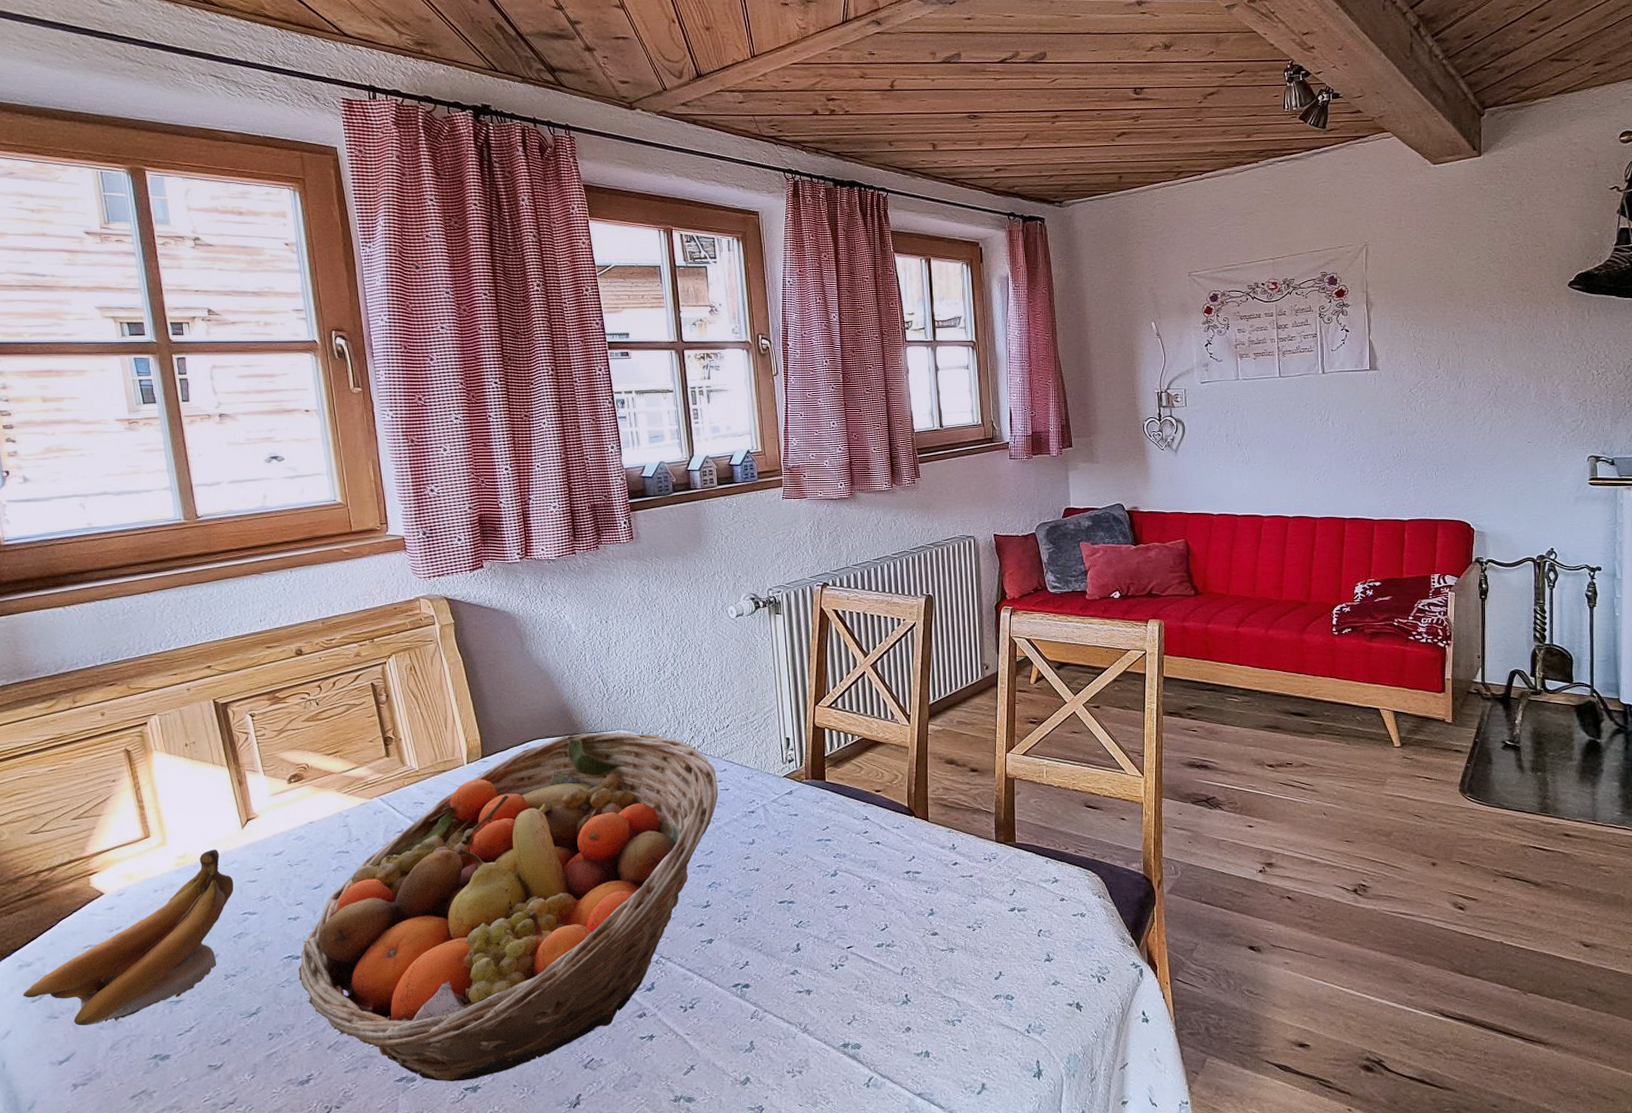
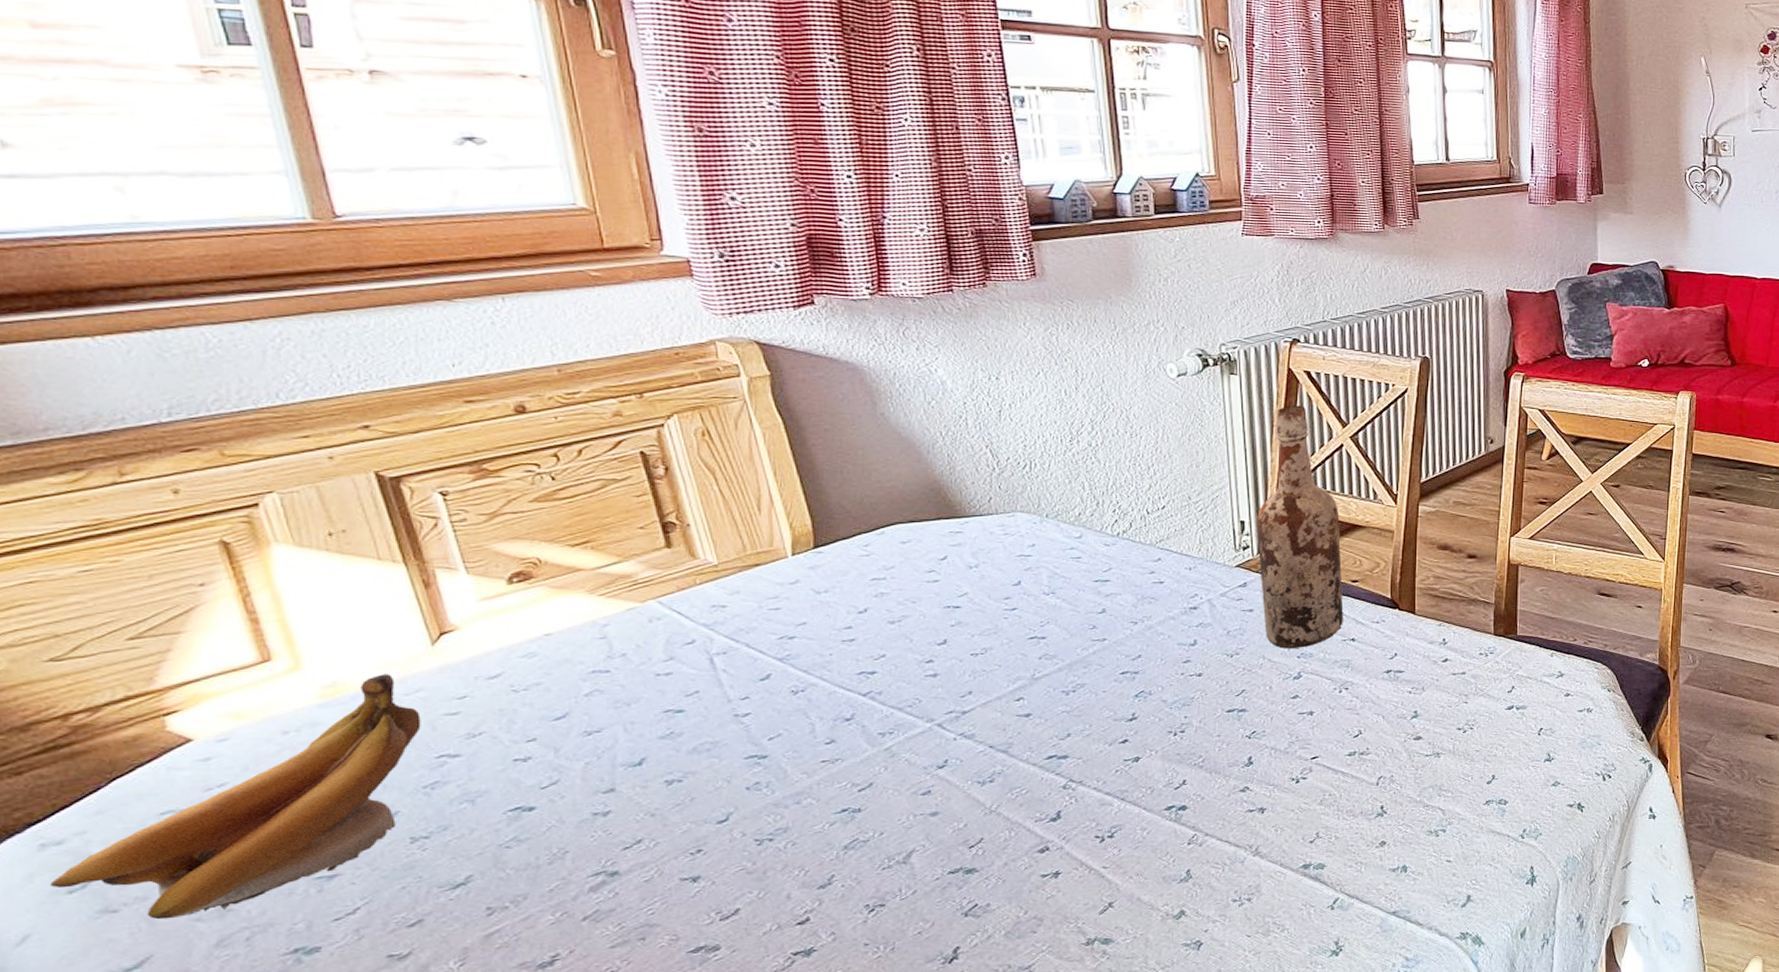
fruit basket: present [299,732,719,1081] -> none [532,515,1150,948]
wine bottle: none [799,639,870,849] -> present [1257,405,1344,649]

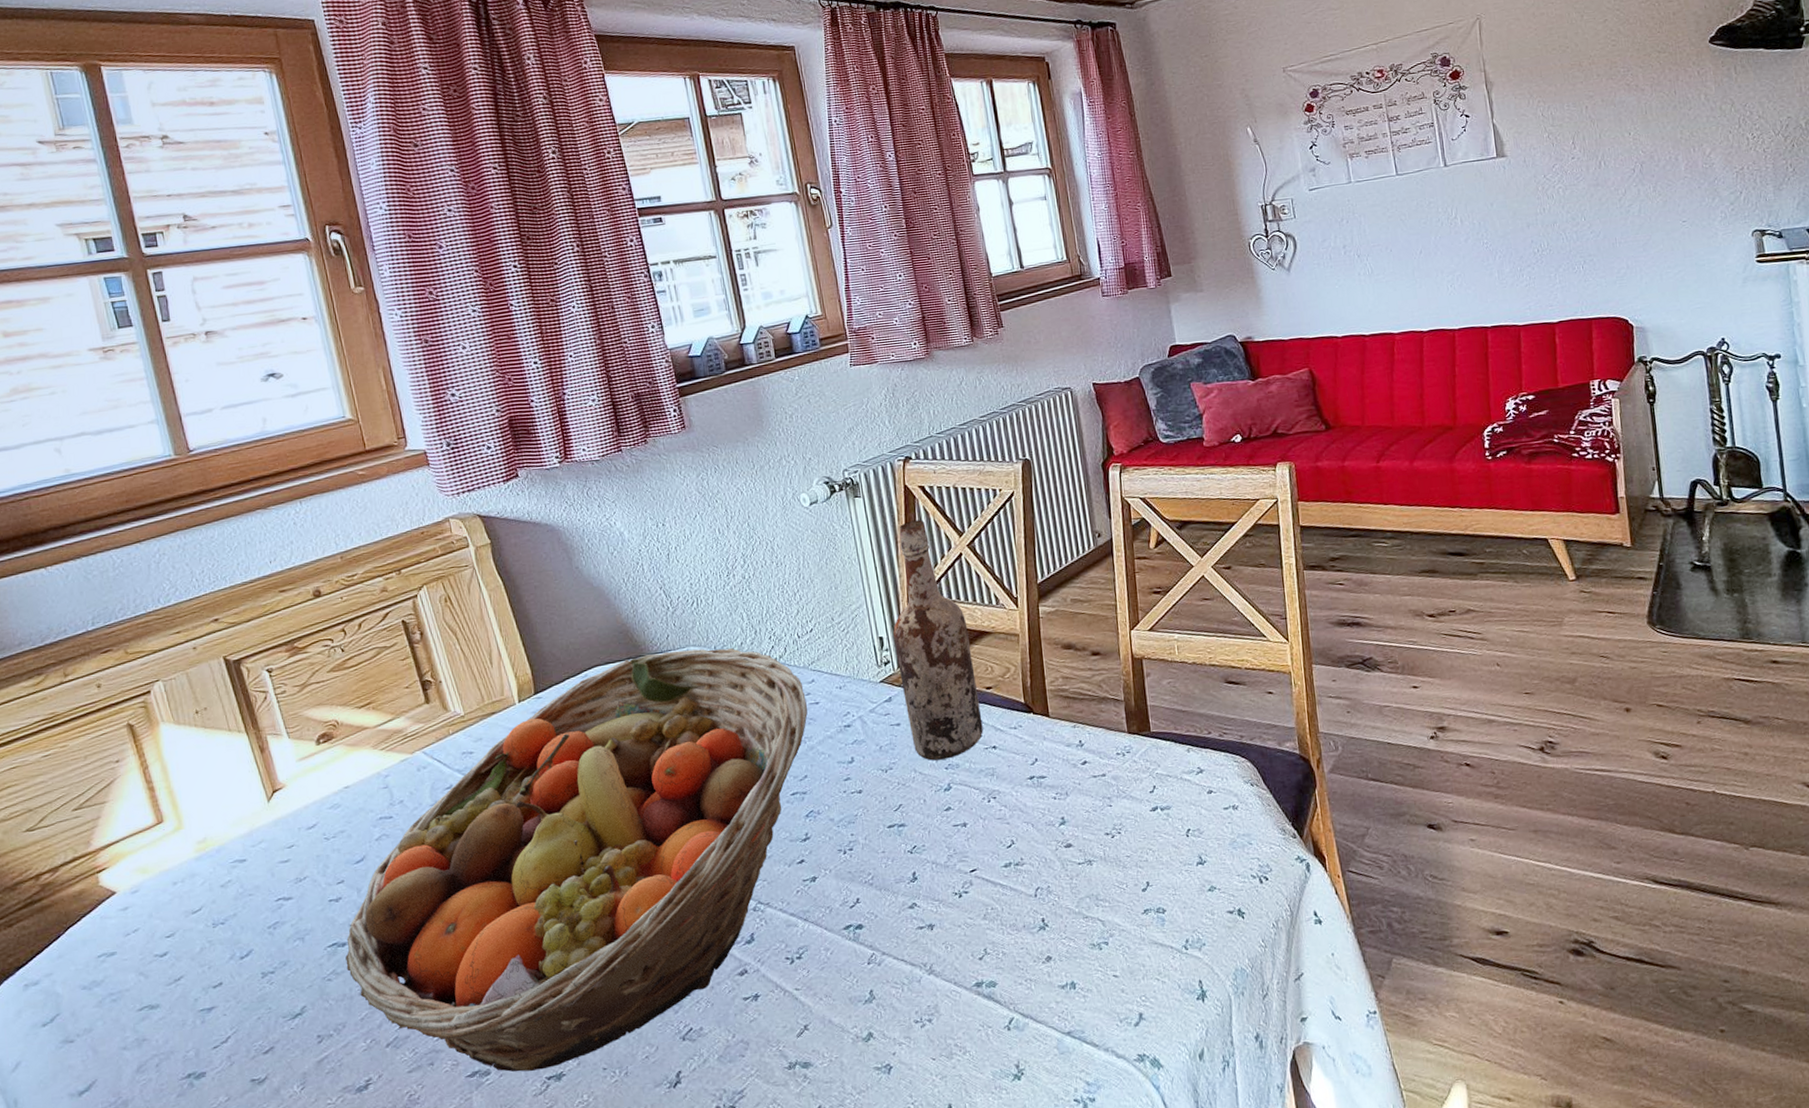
banana: present [49,674,421,920] -> none [31,828,264,1049]
fruit basket: none [532,515,1150,948] -> present [345,648,808,1072]

